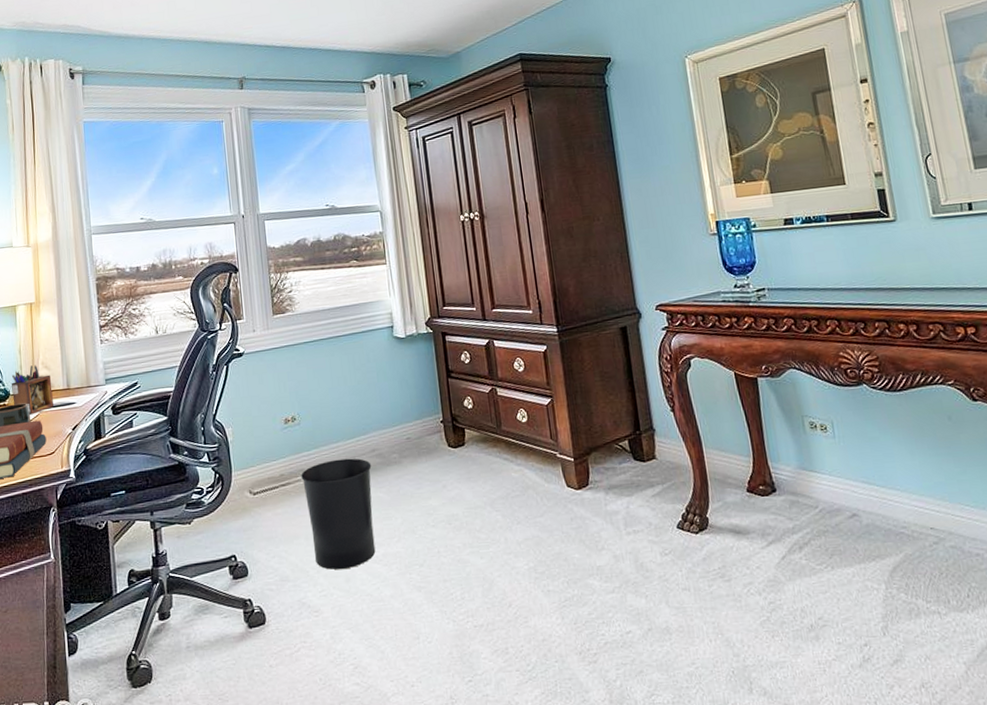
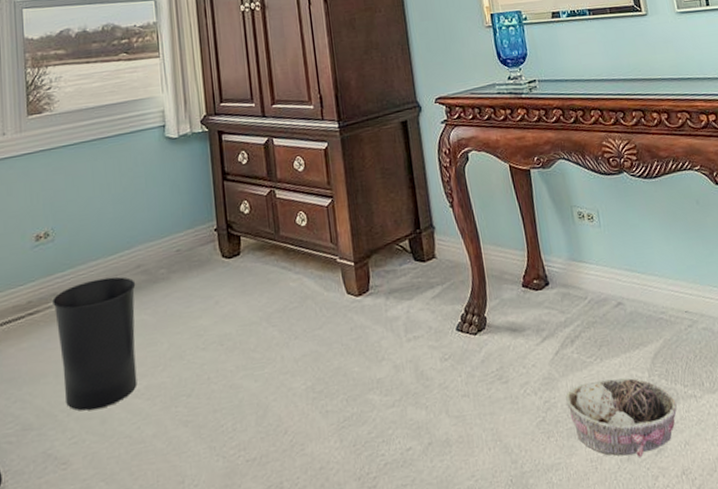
decorative basket: none [792,587,918,665] -> present [565,378,677,457]

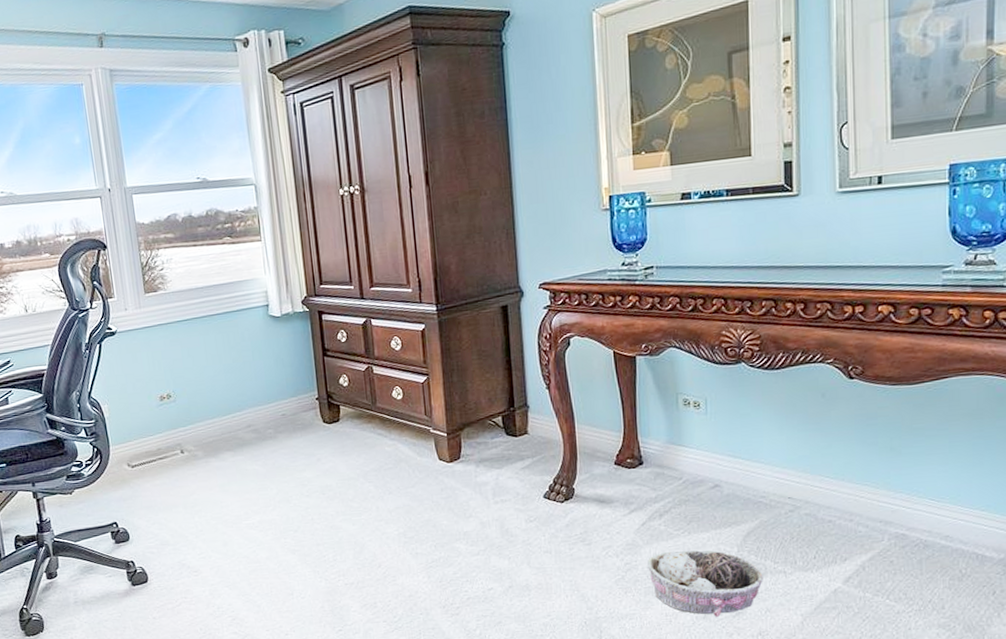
waste bin: present [52,276,137,411] -> none [178,433,252,535]

